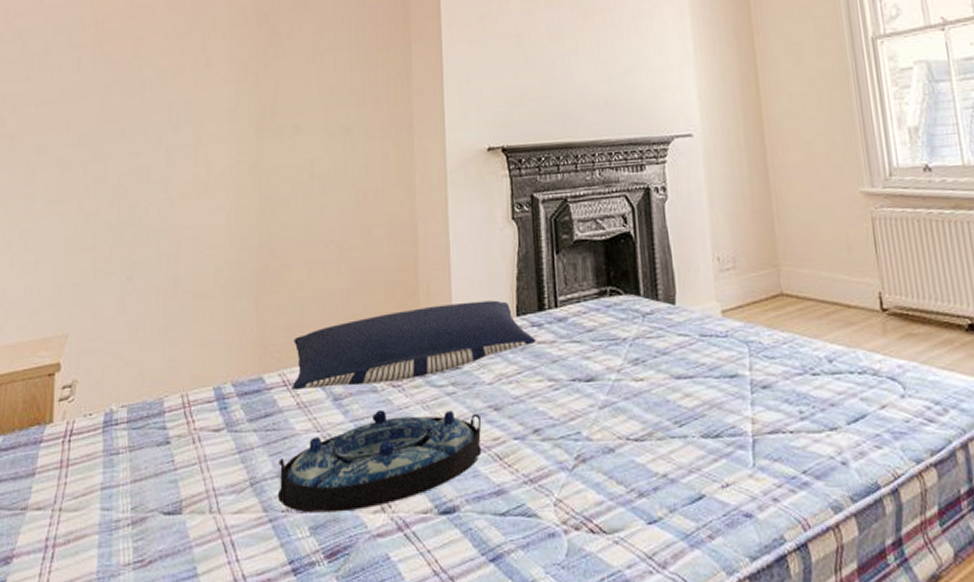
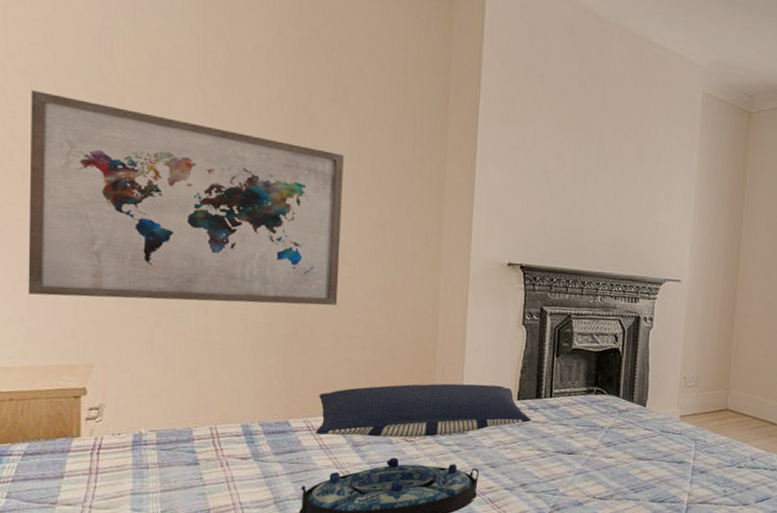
wall art: none [11,52,309,263] -> present [28,90,344,306]

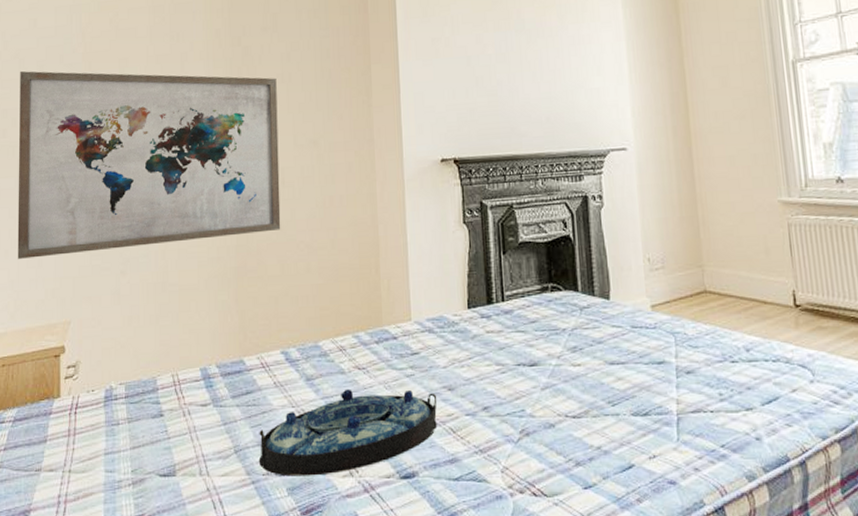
pillow: present [316,383,531,438] -> none [270,294,485,372]

